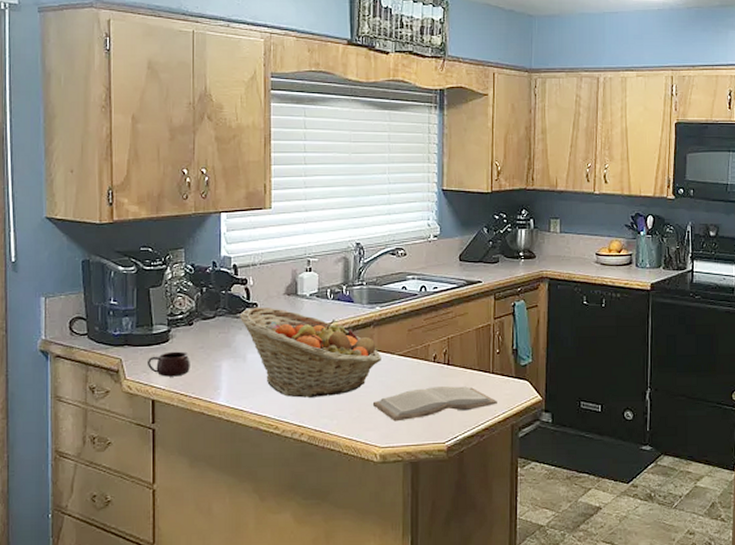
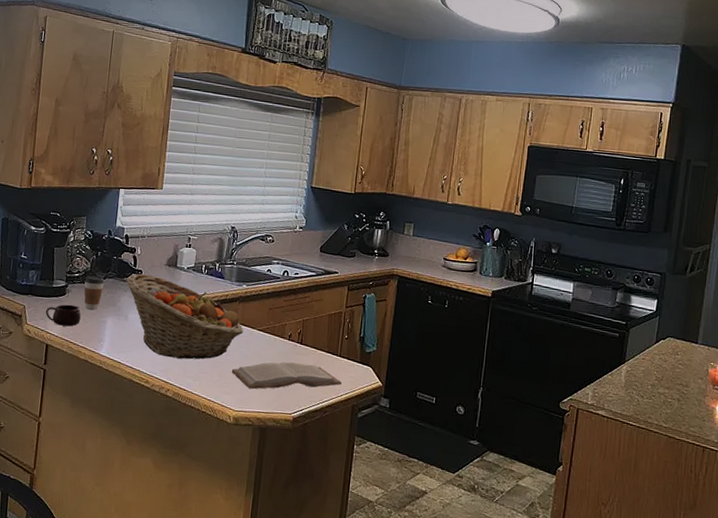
coffee cup: none [190,315,214,354] -> present [84,275,104,309]

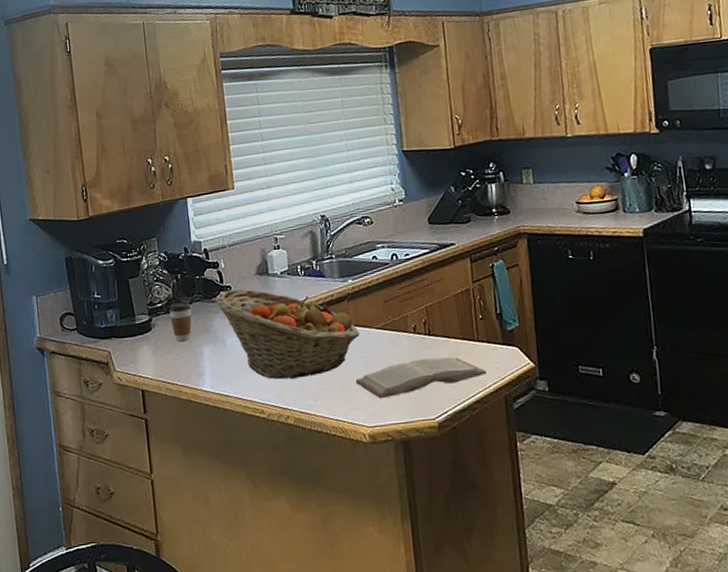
mug: present [45,304,81,327] -> none [133,340,174,366]

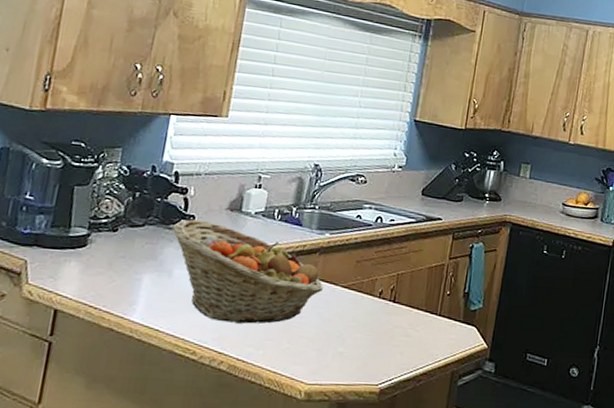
coffee cup: present [169,301,192,341] -> none [112,221,143,264]
book: present [356,357,486,399] -> none [306,324,440,358]

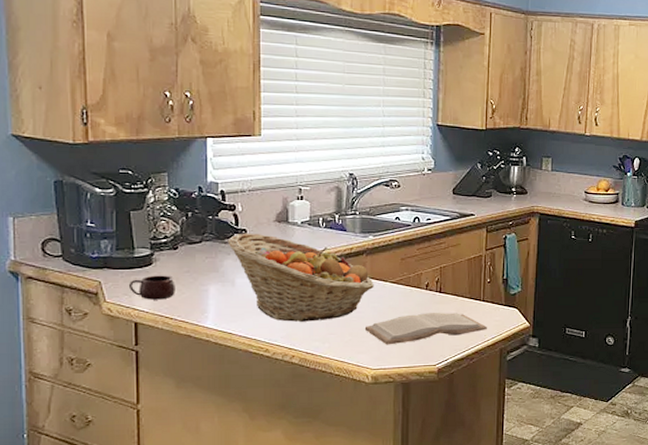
mug: none [55,258,107,286] -> present [128,275,175,300]
book: none [306,324,440,358] -> present [366,313,487,345]

